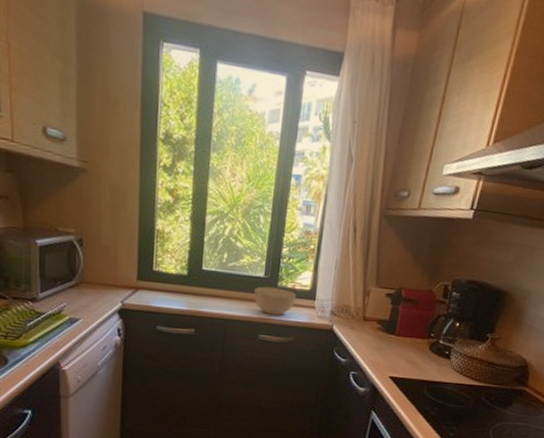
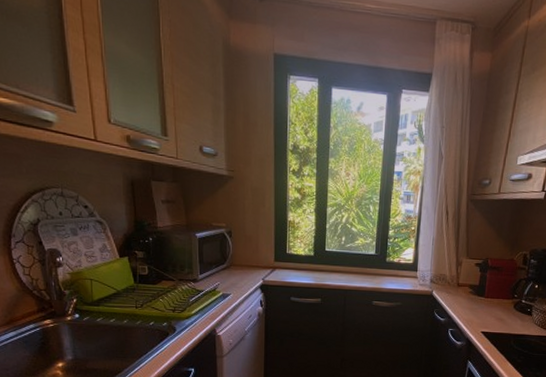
bowl: present [254,286,296,317] -> none [367,262,401,286]

